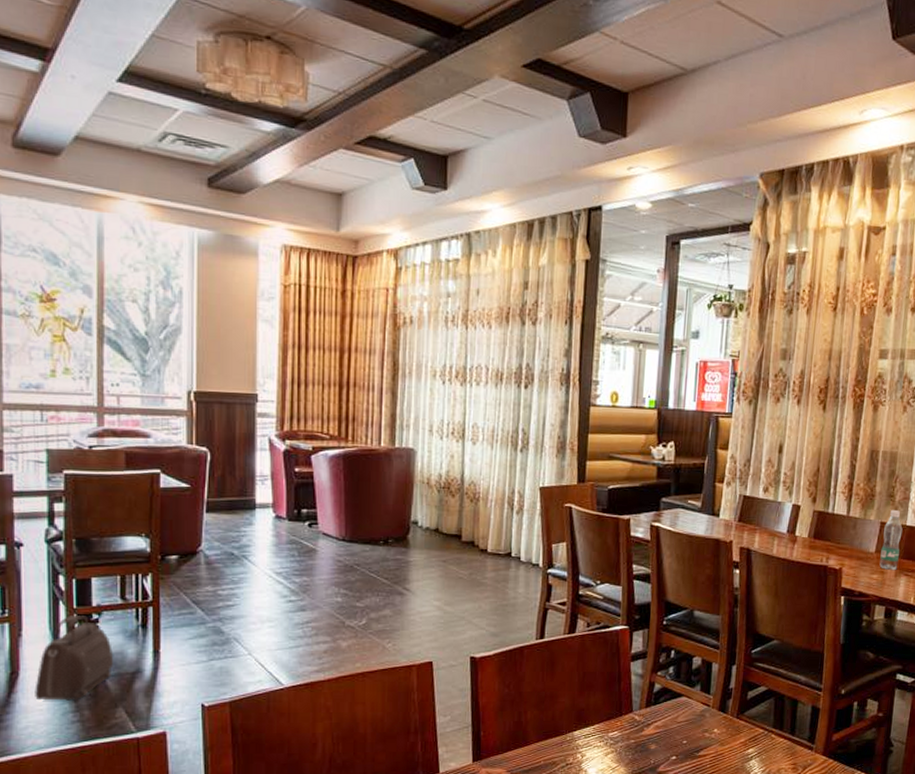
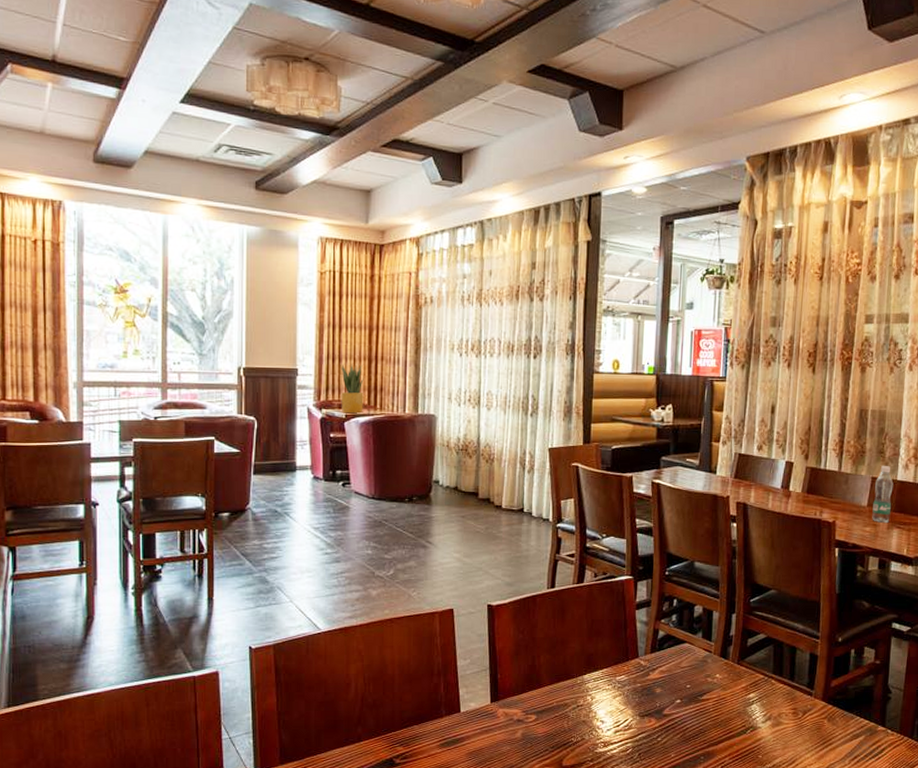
handbag: present [35,614,114,701] -> none [107,565,174,642]
planter: none [306,390,335,446] -> present [340,364,365,414]

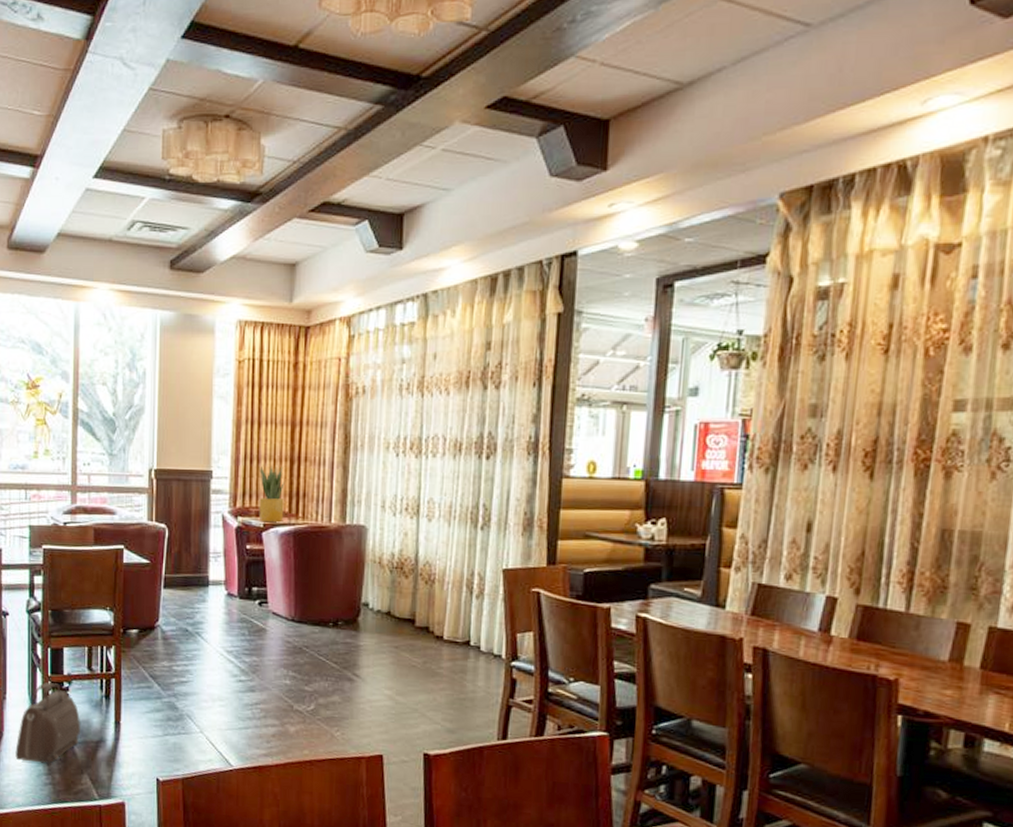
handbag: none [107,565,174,642] -> present [15,681,81,763]
bottle: present [872,465,894,523] -> none [955,606,992,685]

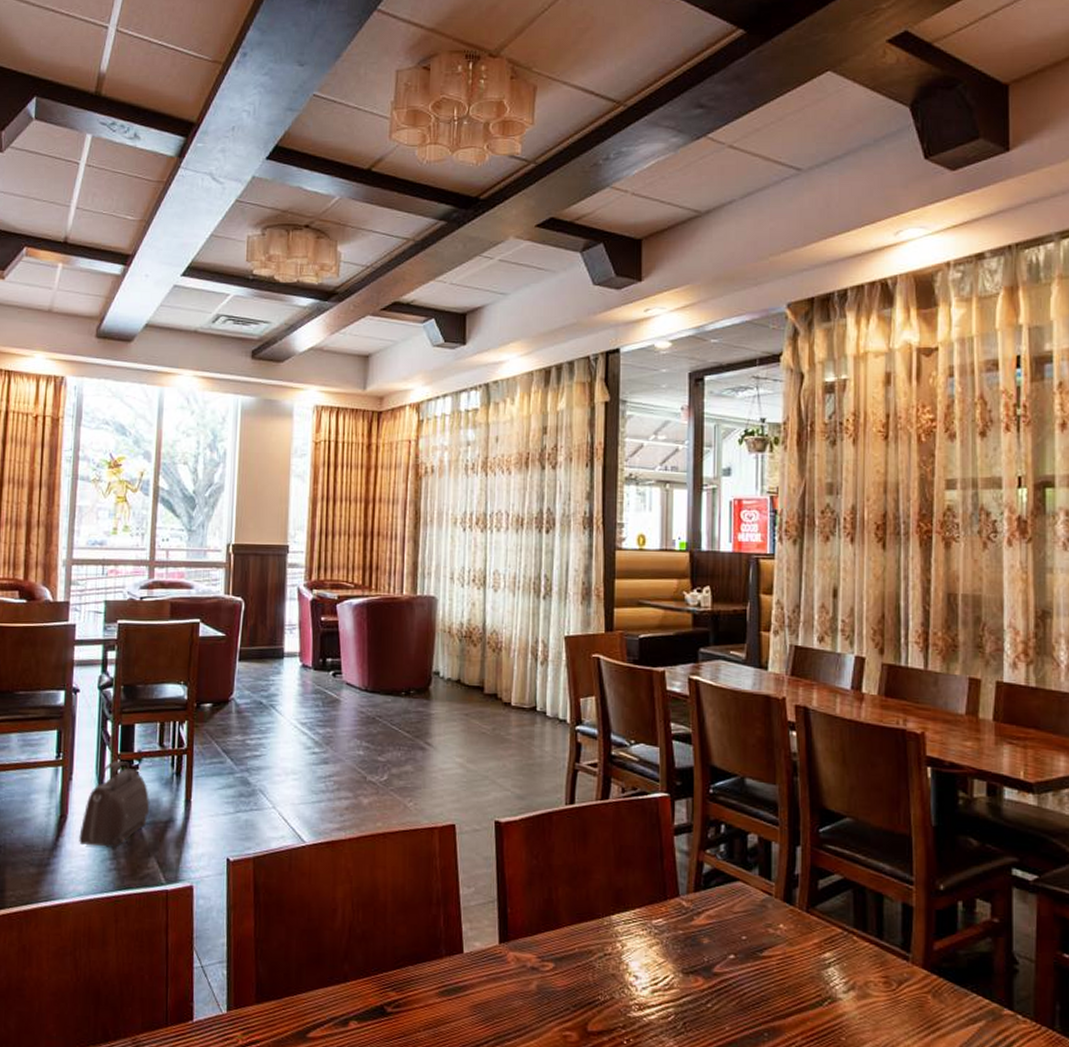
planter: present [258,465,286,523] -> none [333,540,360,595]

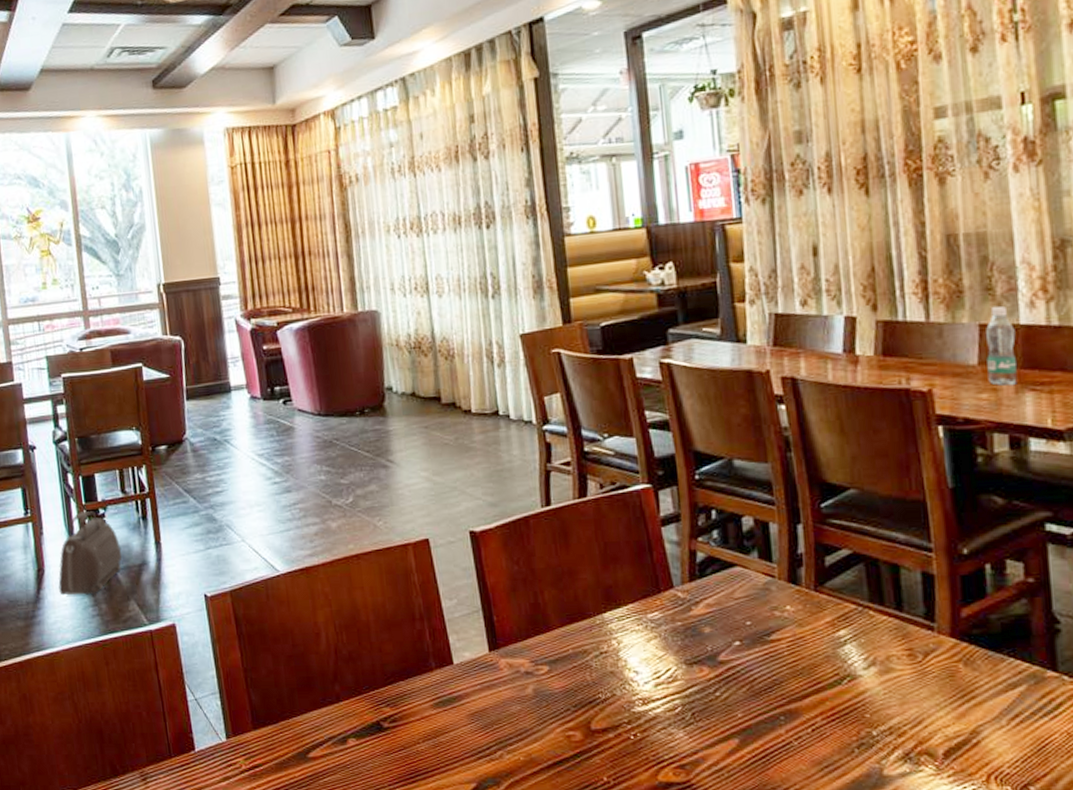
bottle: none [973,663,999,736] -> present [984,306,1018,386]

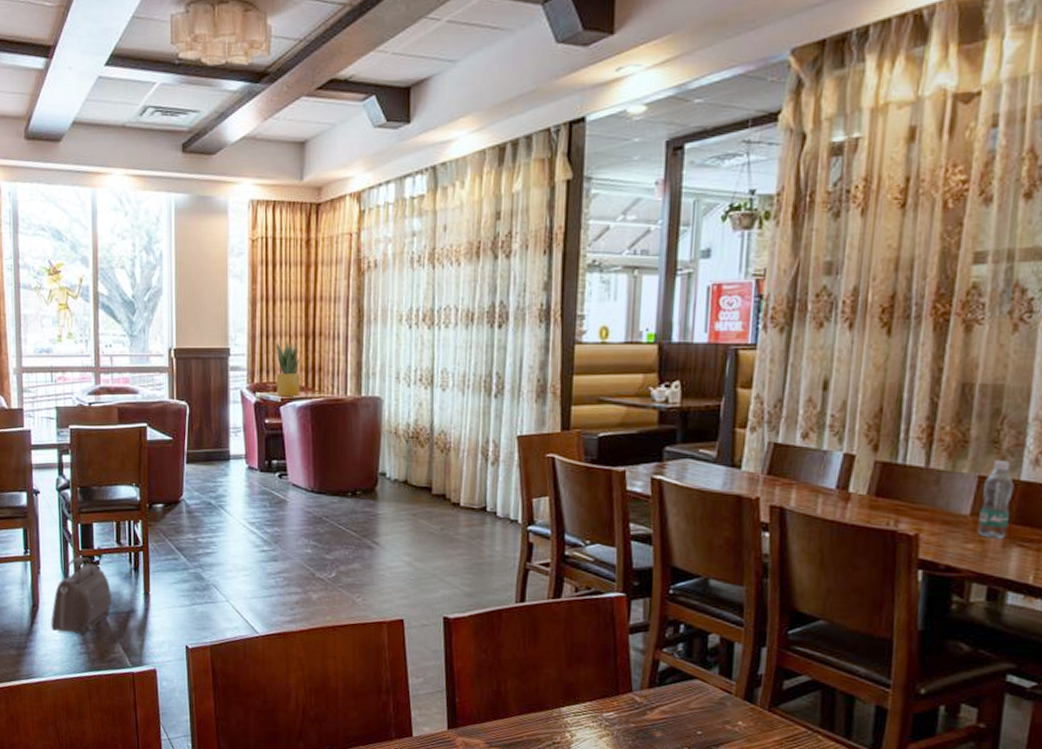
planter: none [264,263,296,321] -> present [274,341,302,397]

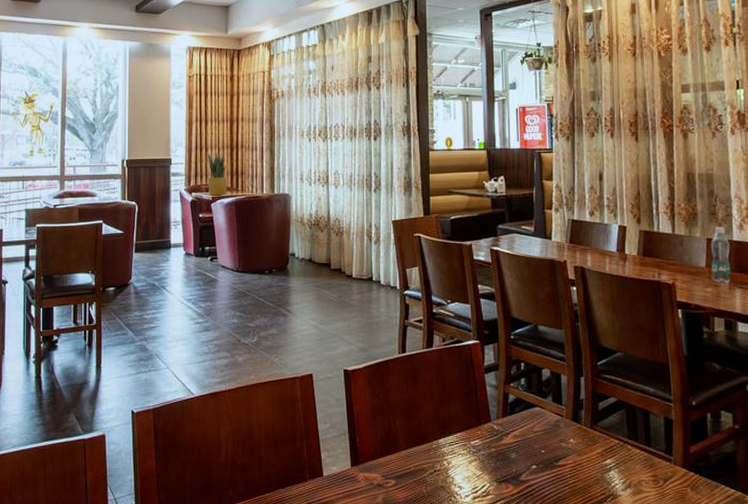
handbag: present [51,556,113,634] -> none [12,336,68,407]

